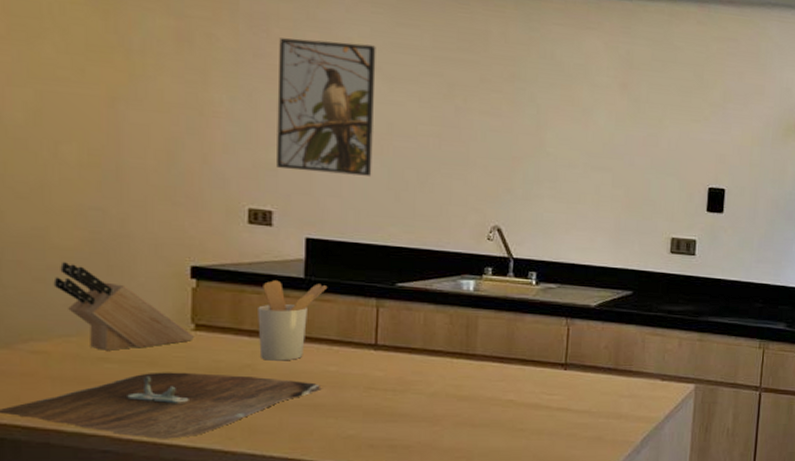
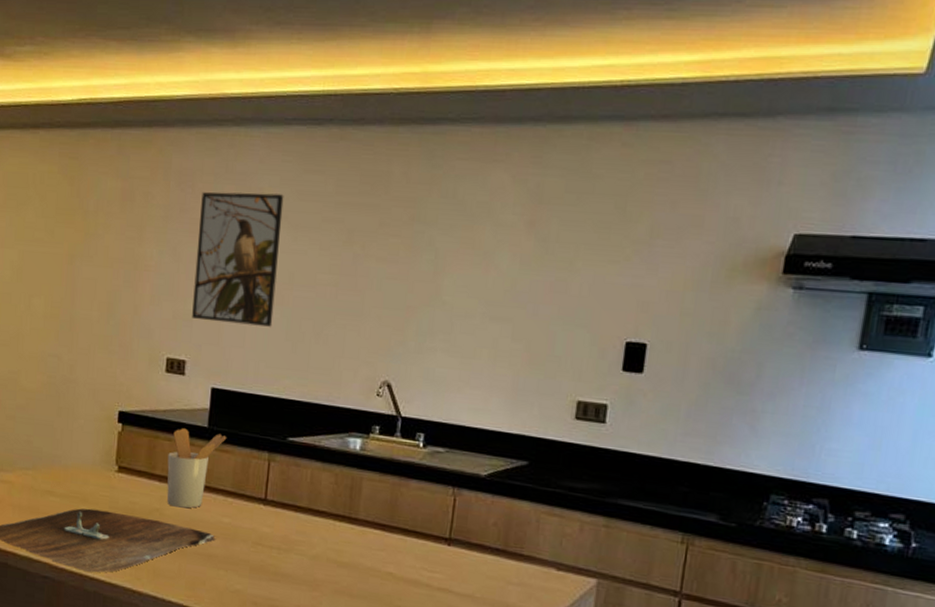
knife block: present [53,262,196,351] -> none [20,403,118,485]

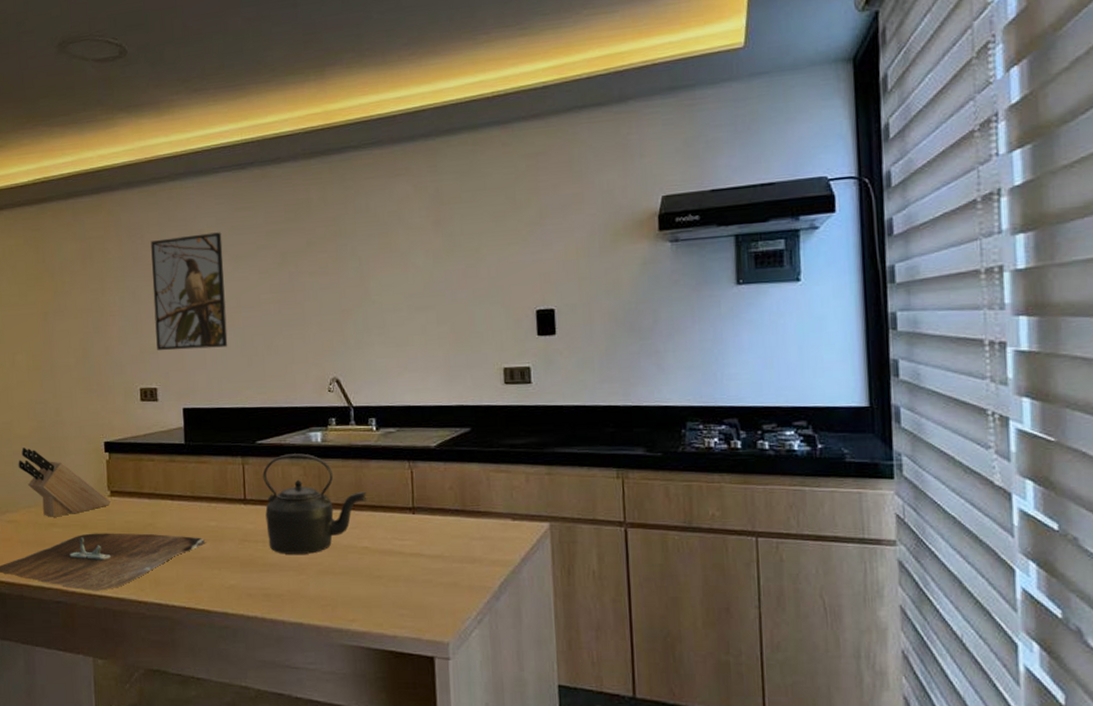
knife block: none [20,403,118,485] -> present [18,448,112,517]
utensil holder: present [166,428,227,509] -> none [153,448,203,519]
kettle: none [284,457,401,571] -> present [263,453,367,554]

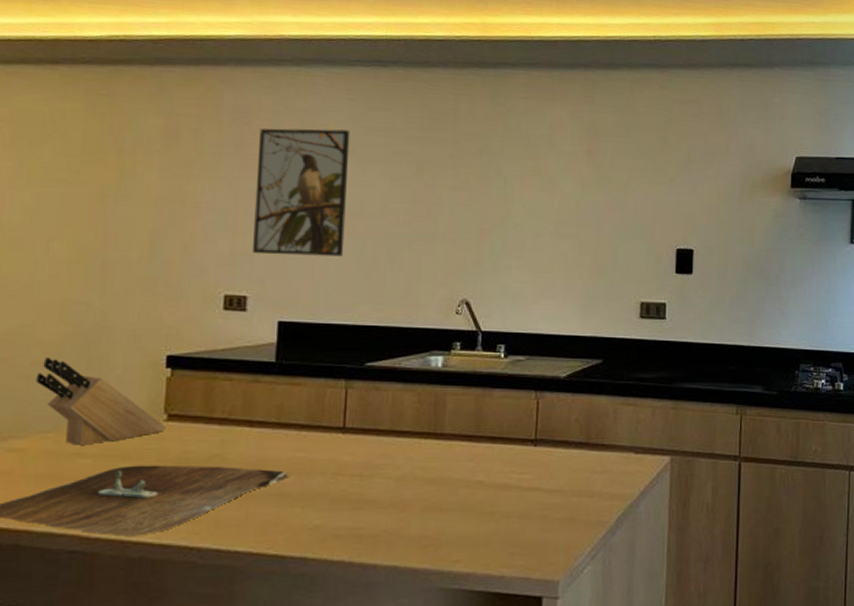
kettle: present [263,453,367,554] -> none [366,379,487,490]

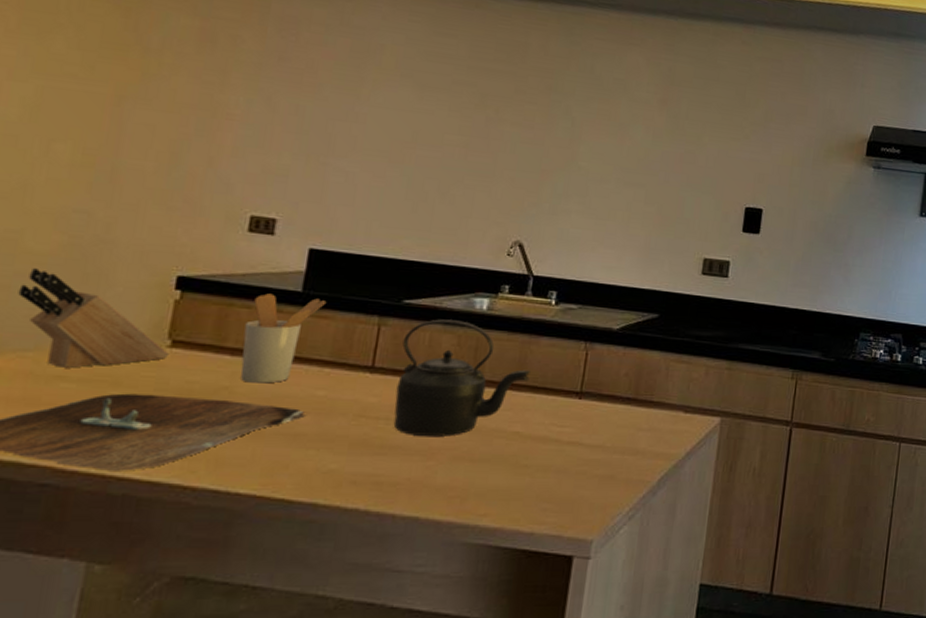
utensil holder: none [228,366,298,449] -> present [240,293,327,384]
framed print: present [253,128,350,256] -> none [288,42,410,185]
kettle: none [366,379,487,490] -> present [393,319,531,437]

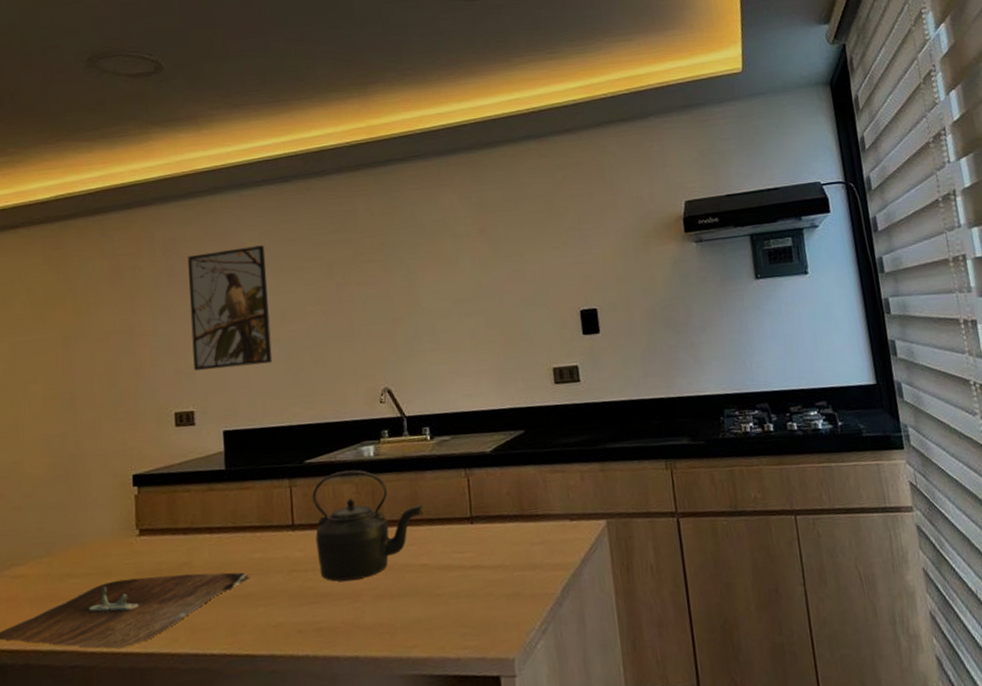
knife block: present [18,268,170,368] -> none [28,489,140,567]
utensil holder: present [240,293,327,384] -> none [189,473,246,556]
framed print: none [288,42,410,185] -> present [187,245,273,371]

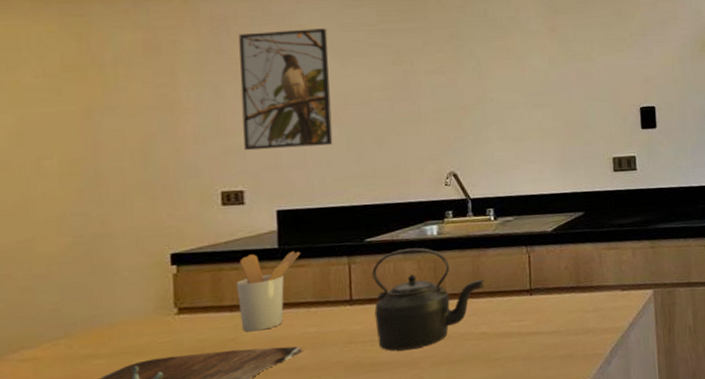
utensil holder: none [189,473,246,556] -> present [236,251,301,332]

